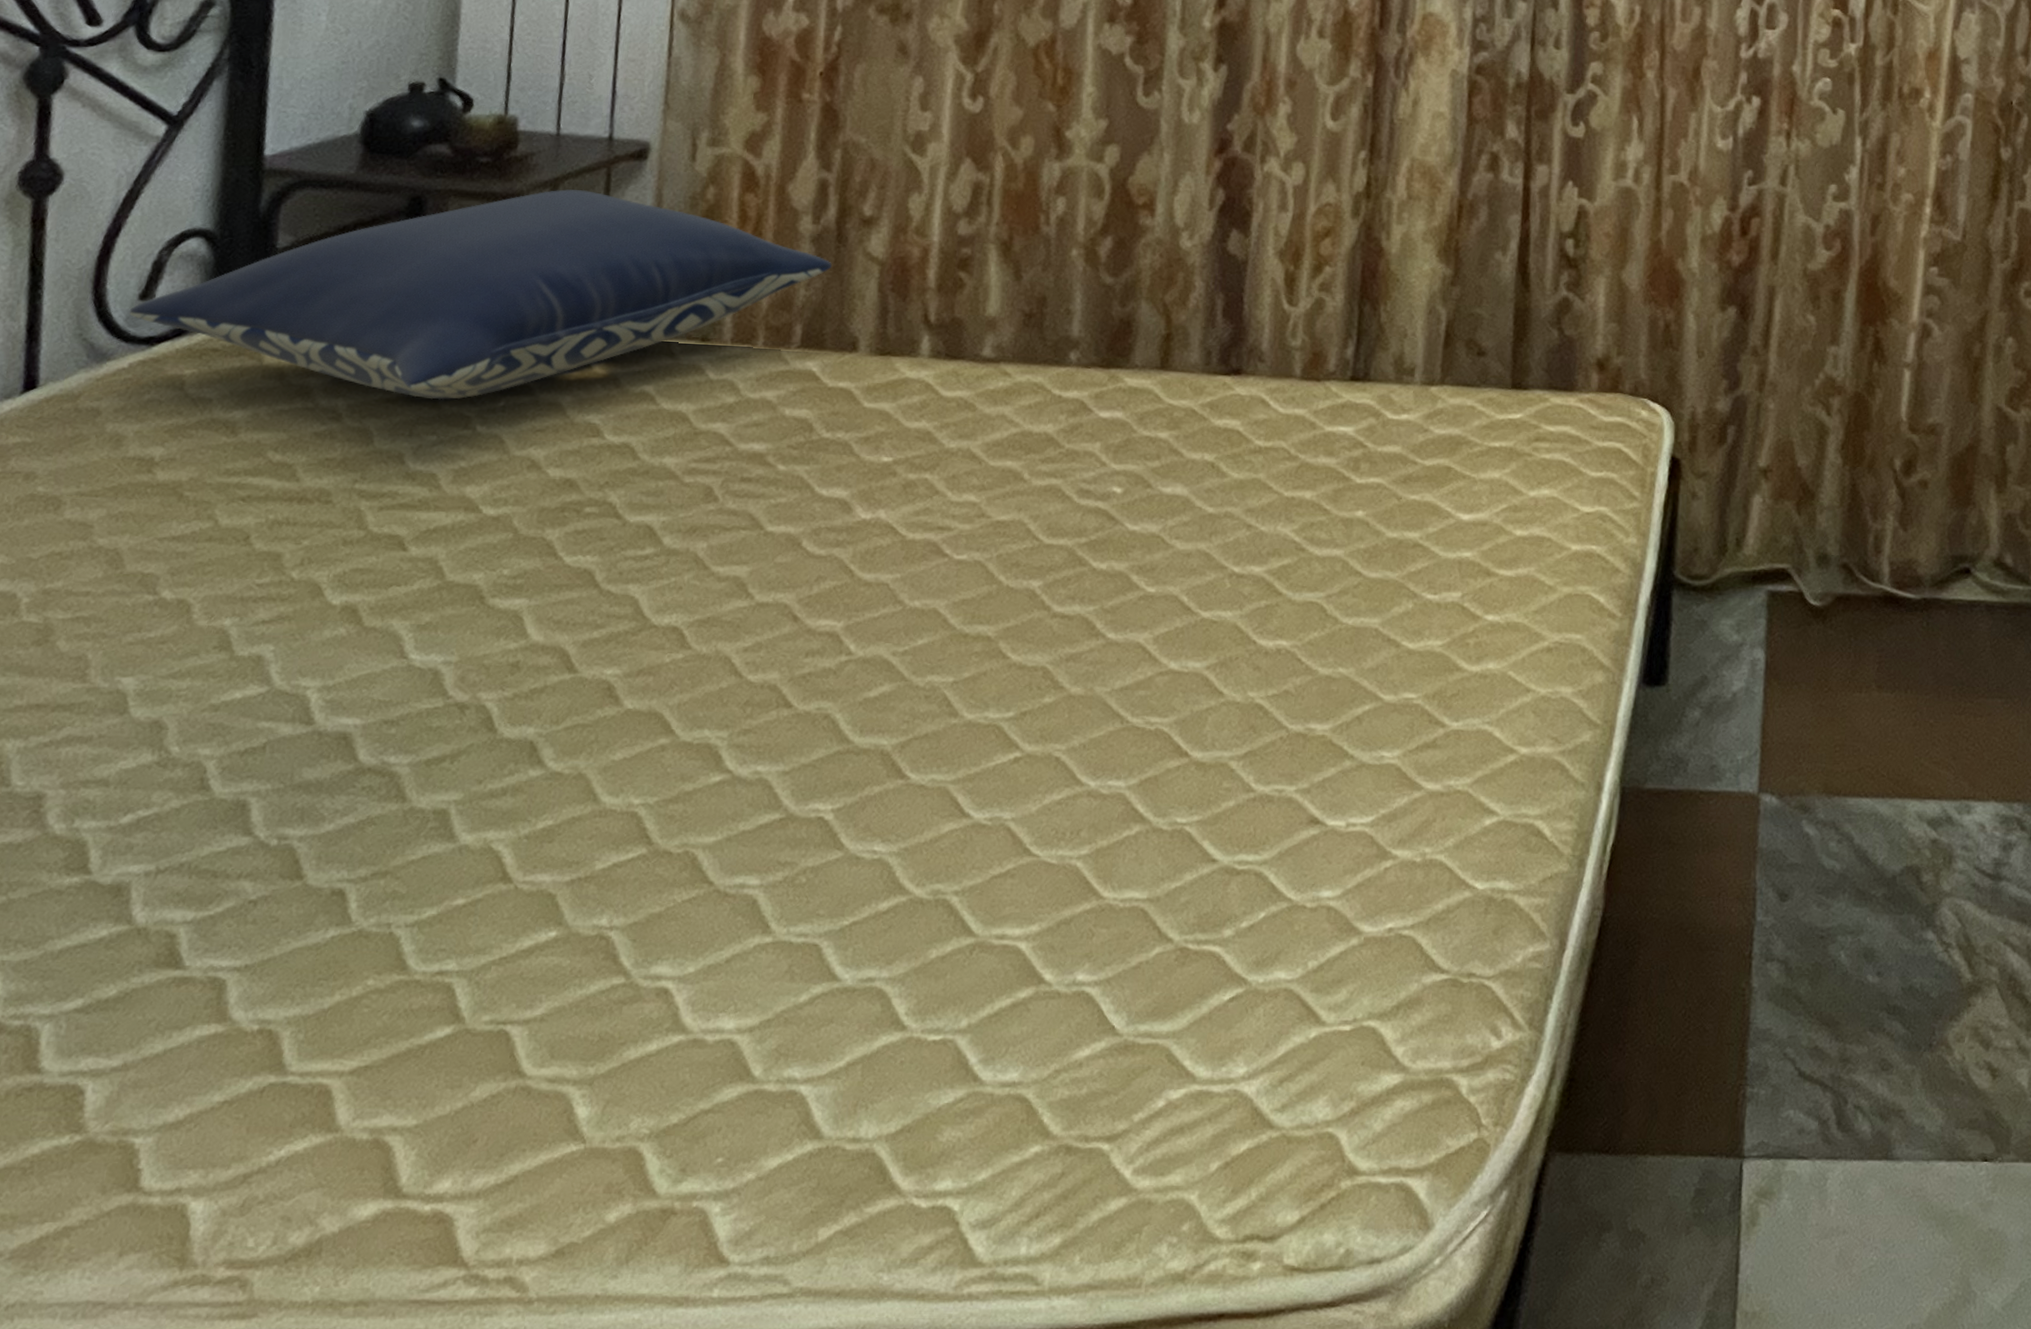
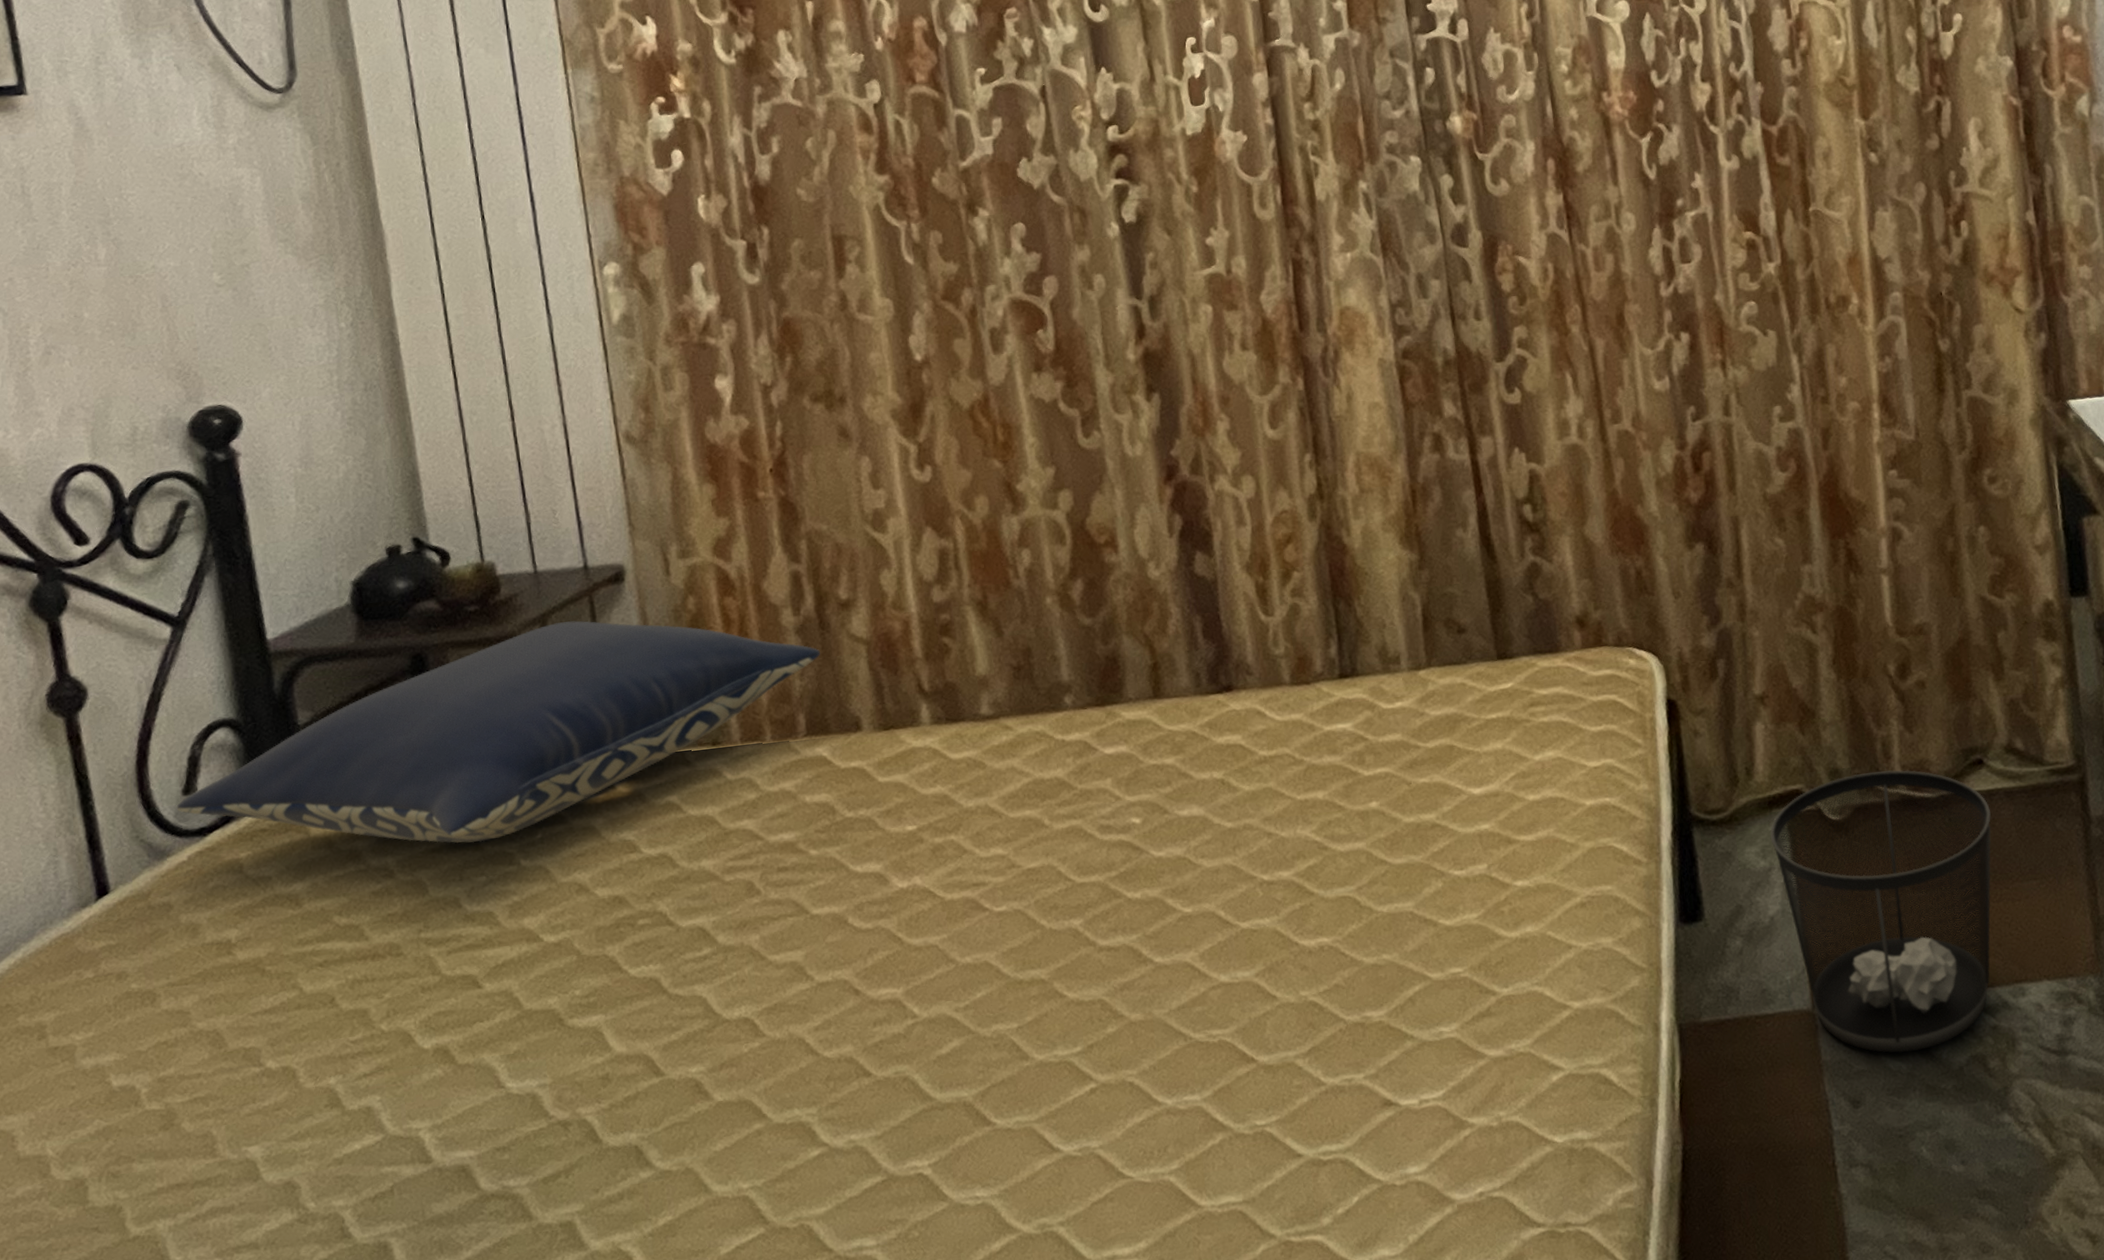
waste bin: none [1747,562,1969,853] -> present [1770,770,1992,1053]

